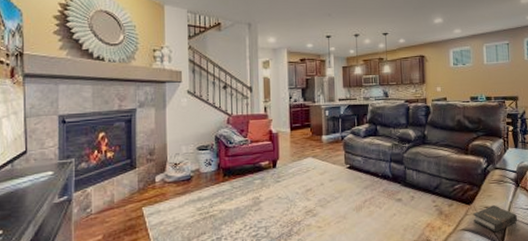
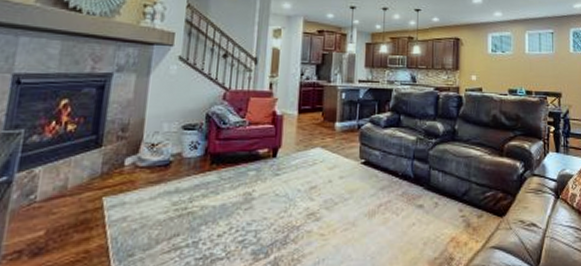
hardback book: present [473,205,518,233] -> none [505,219,557,253]

